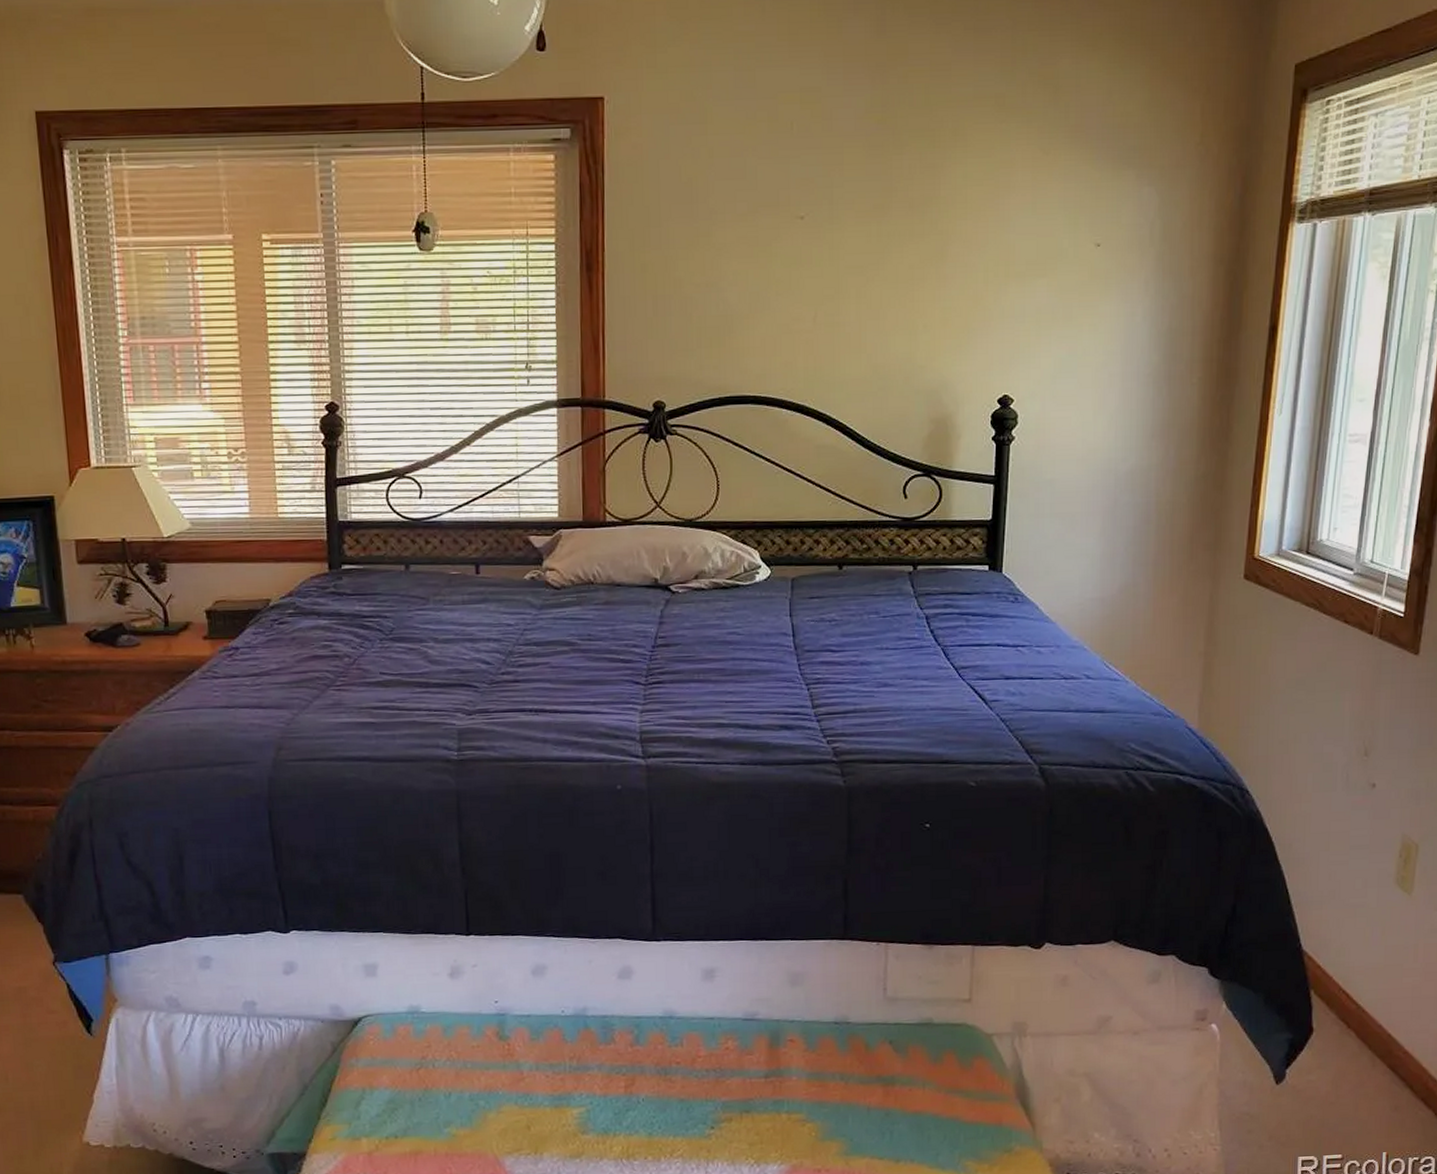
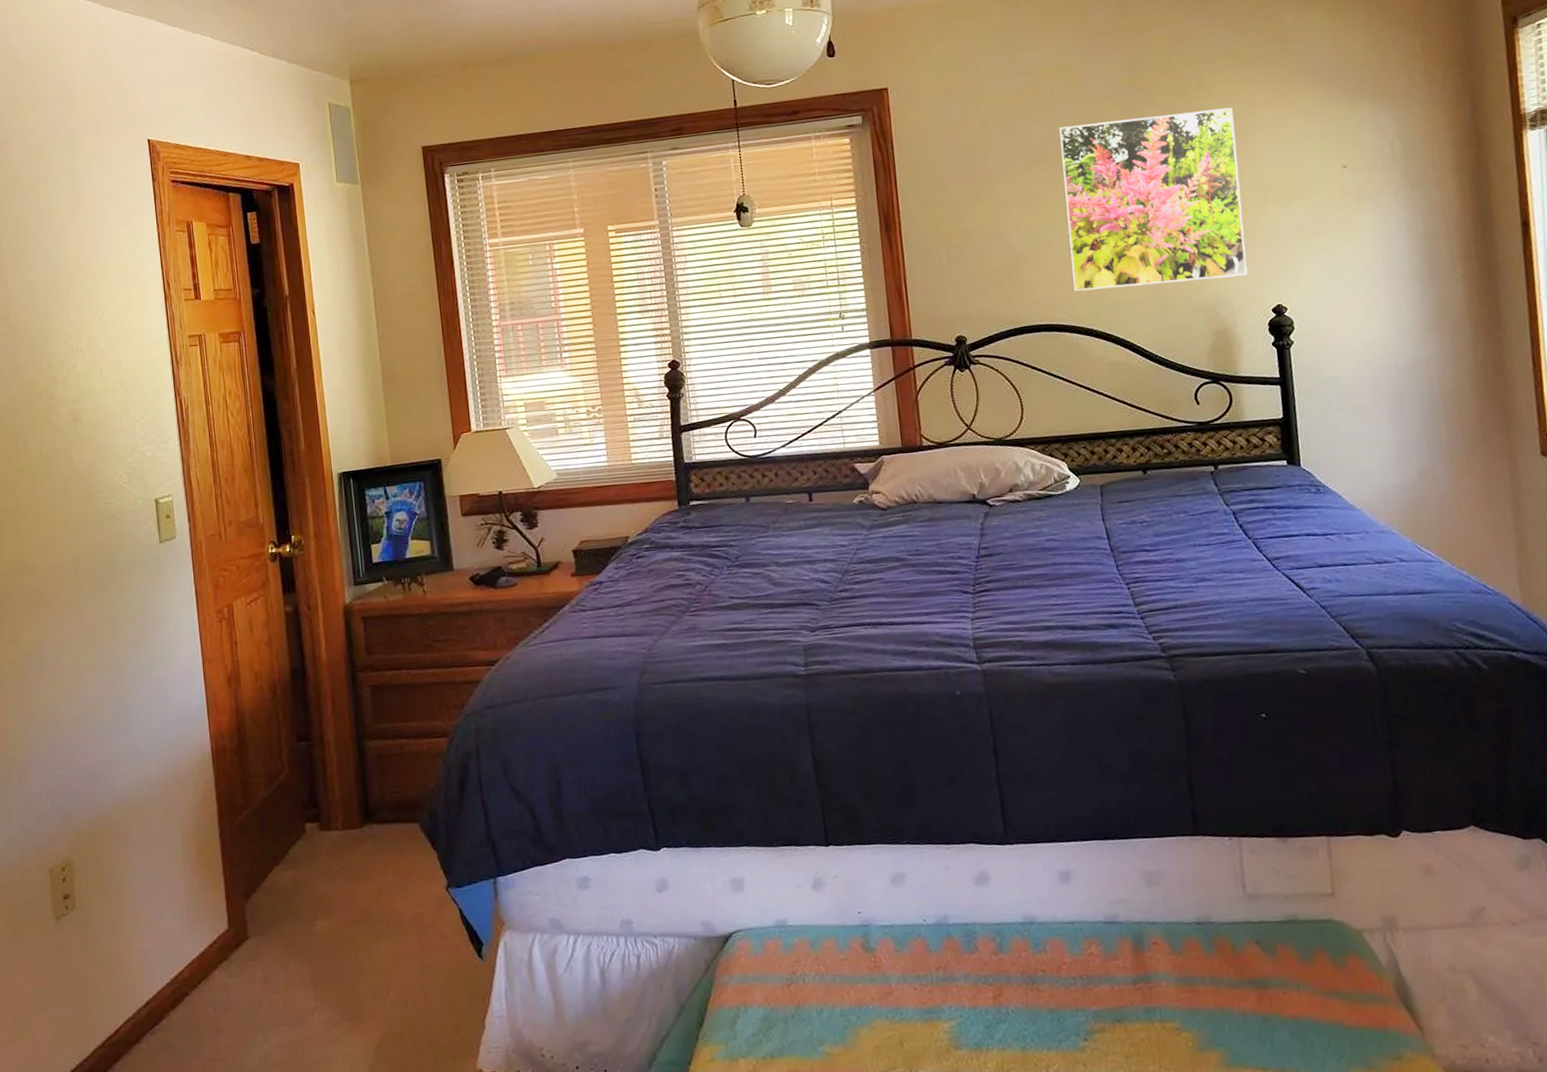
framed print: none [788,162,988,362] -> present [1058,107,1248,292]

